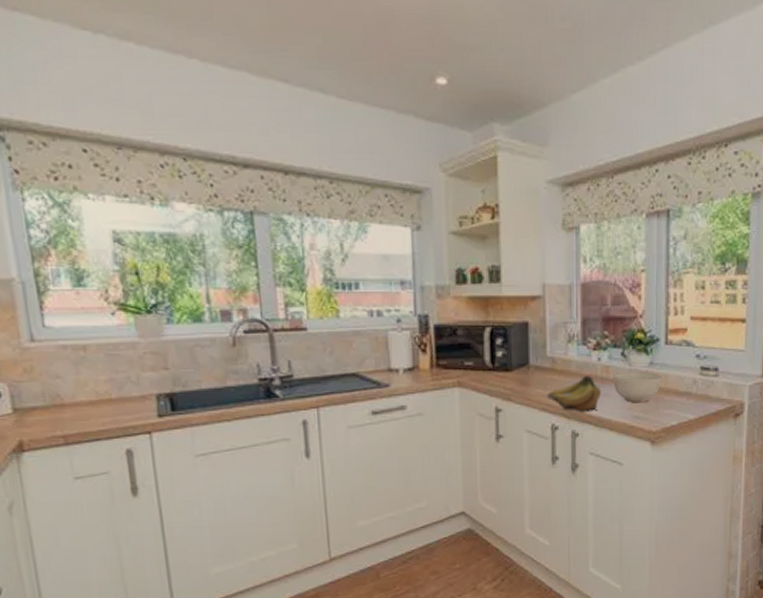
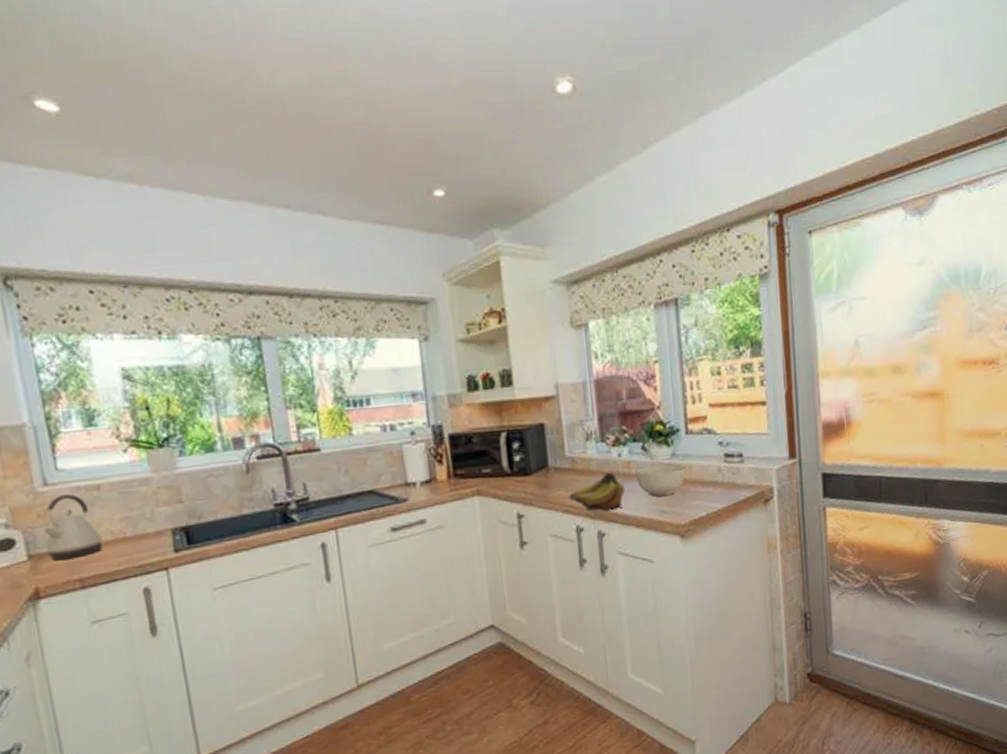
kettle: none [29,351,88,416] -> present [43,493,103,561]

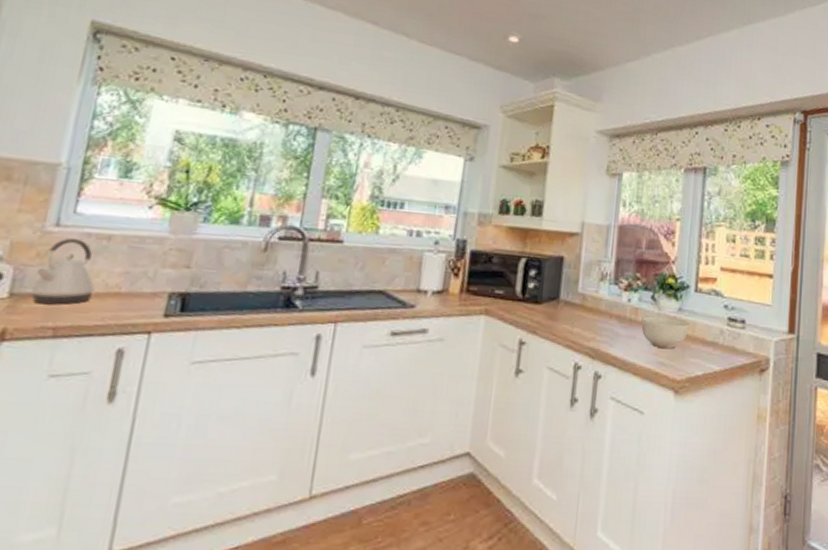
fruit: present [569,472,624,512] -> none [573,315,628,354]

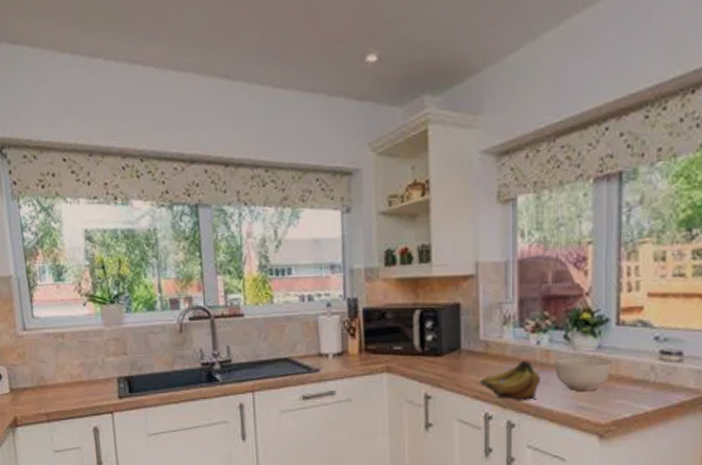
kettle: present [31,237,95,306] -> none [22,339,65,396]
fruit: none [573,315,628,354] -> present [480,360,540,402]

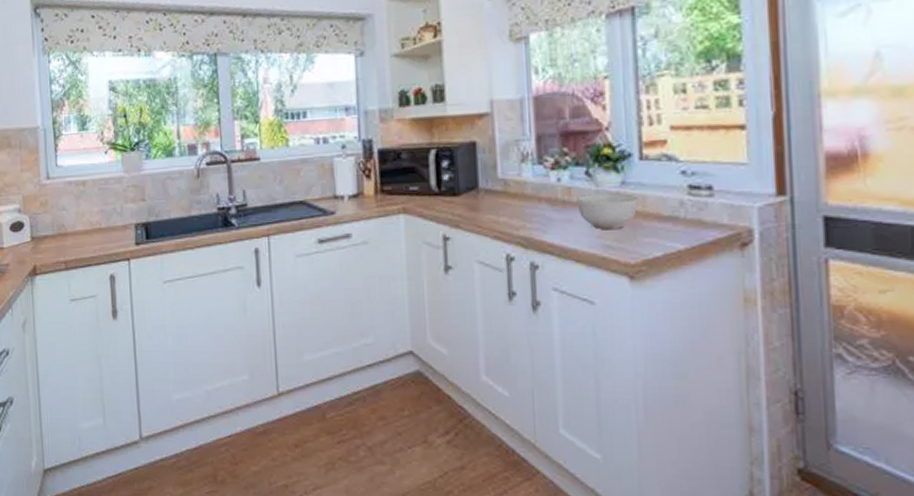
fruit: present [480,360,540,402] -> none [500,198,563,242]

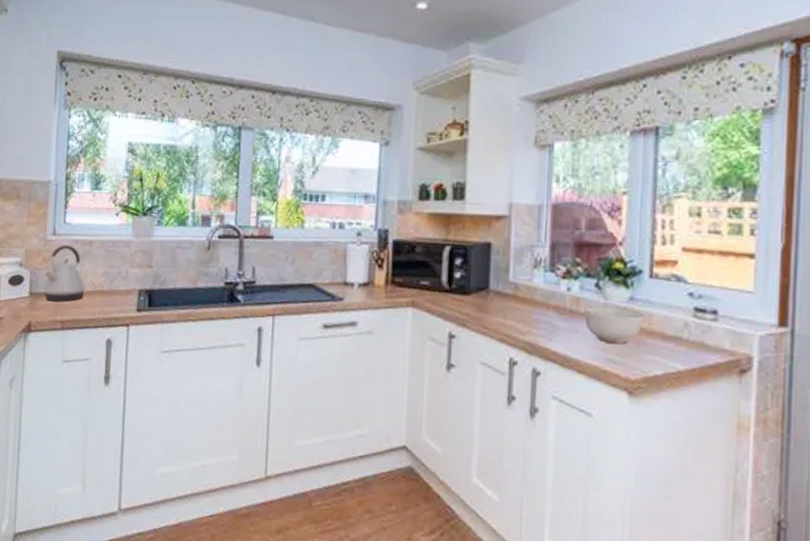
kettle: none [43,187,84,244] -> present [44,244,86,302]

